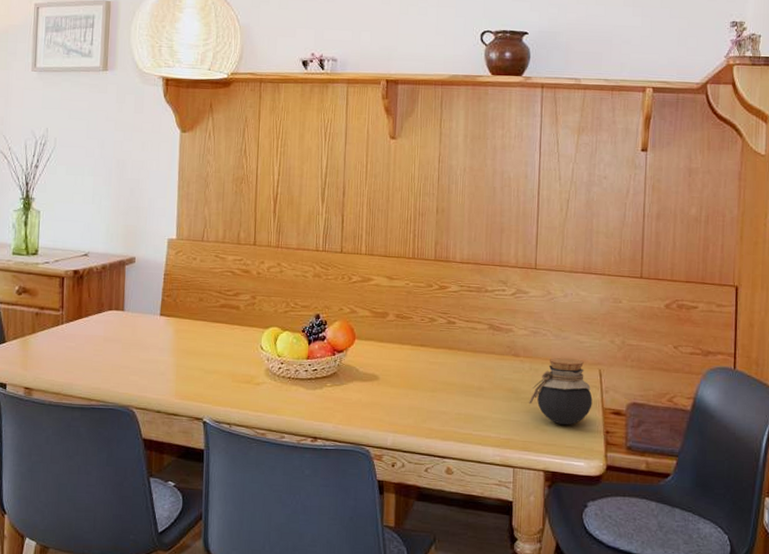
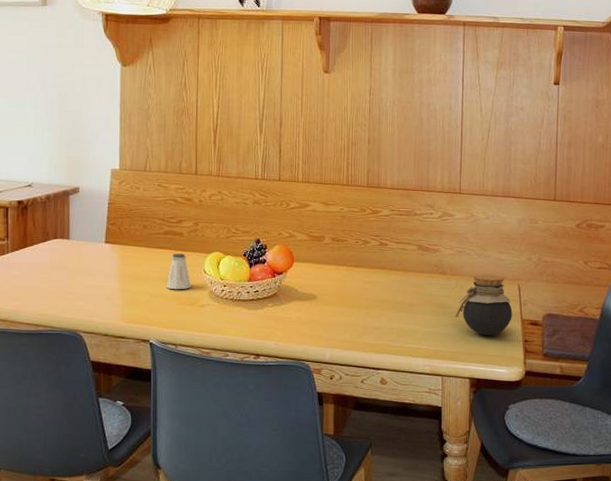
saltshaker: none [221,328,248,366] -> present [166,253,192,290]

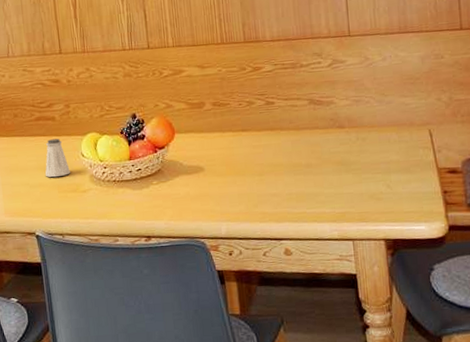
jar: present [455,275,513,336] -> none [360,122,426,191]

